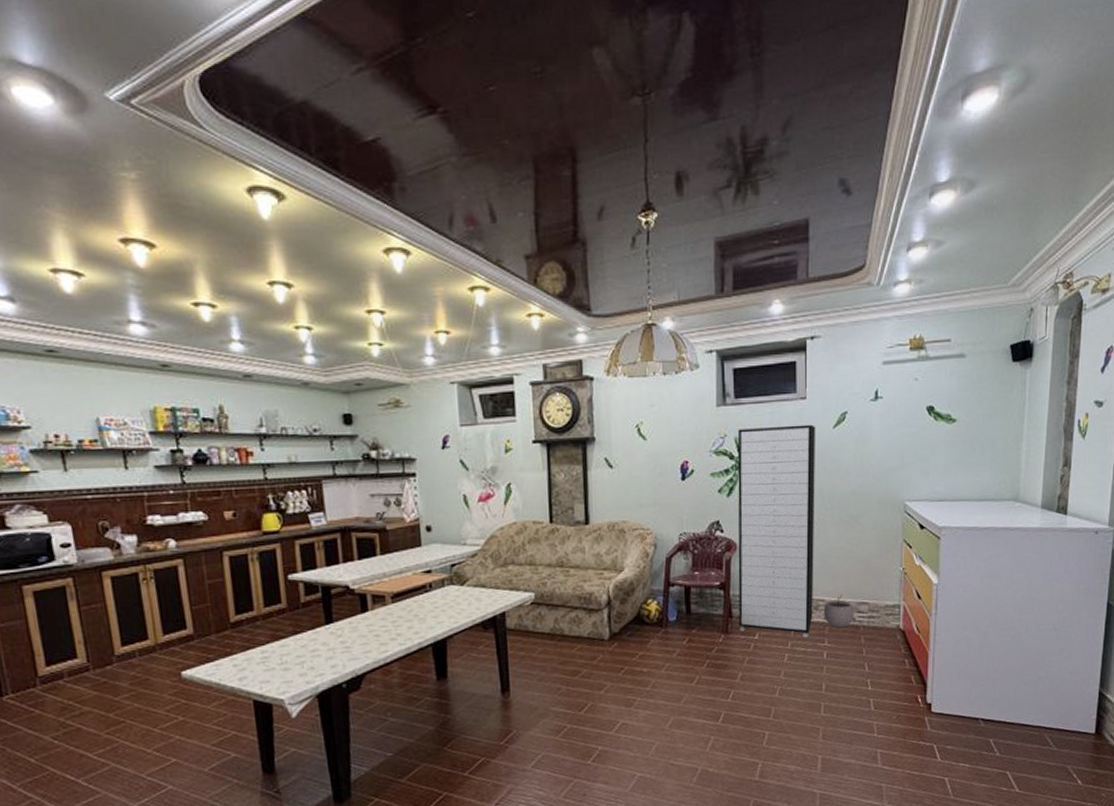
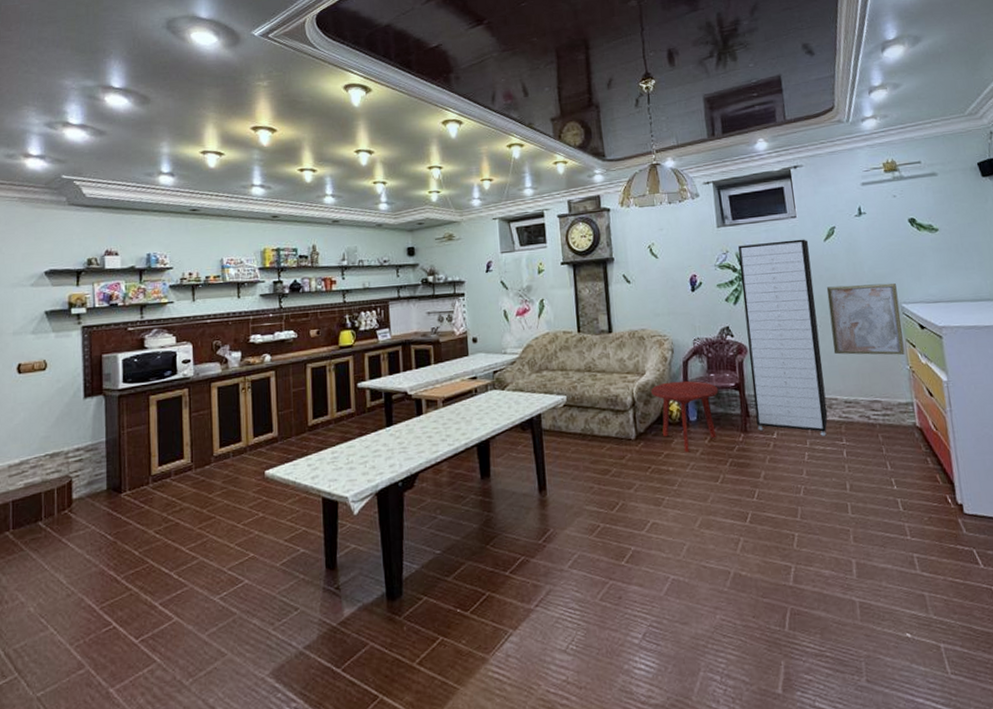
side table: none [629,578,702,654] -> present [651,380,719,453]
plant pot: present [823,594,855,628] -> none [837,392,869,427]
wall art: none [827,478,902,556] -> present [826,283,905,355]

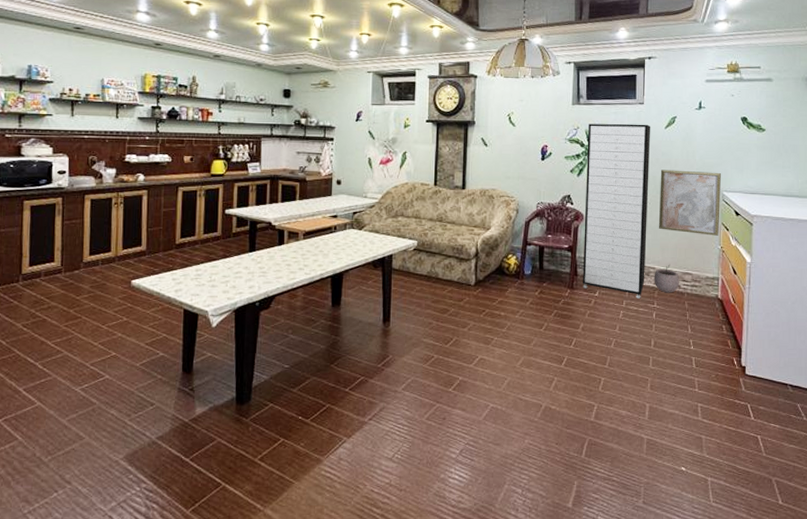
side table: present [651,380,719,453] -> none [494,238,553,301]
plant pot: none [837,392,869,427] -> present [654,264,680,293]

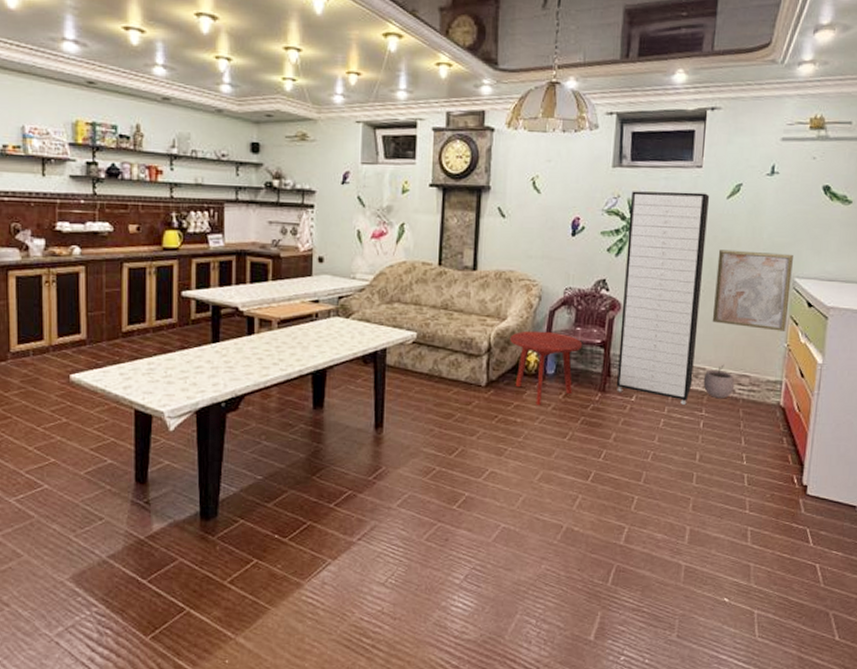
side table: none [494,238,553,301] -> present [510,330,583,406]

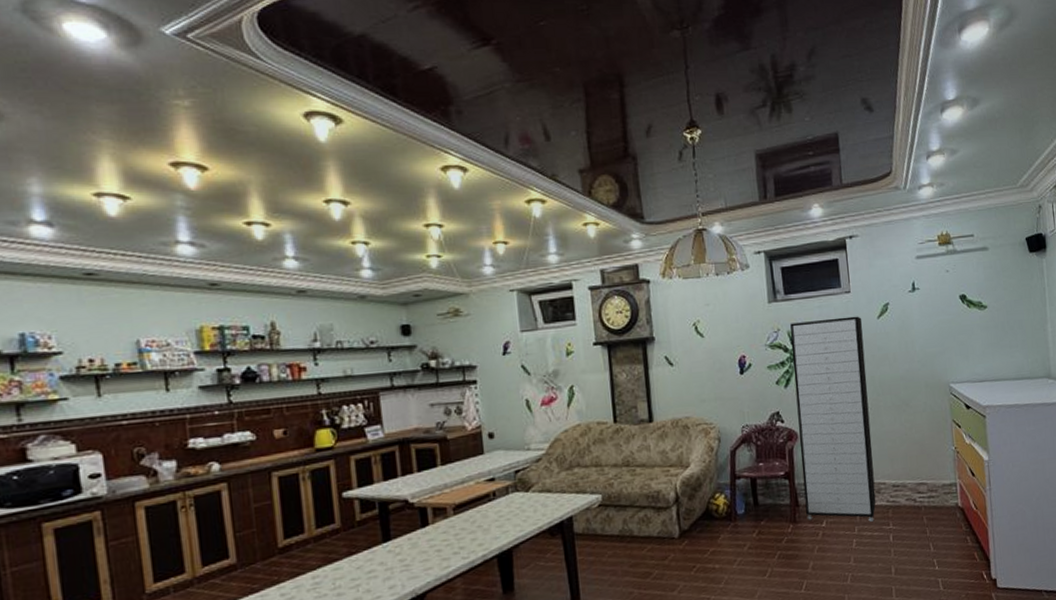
side table: present [510,330,583,406] -> none [696,471,768,548]
plant pot: present [703,364,735,399] -> none [885,476,915,510]
wall art: present [712,249,793,331] -> none [878,362,951,438]

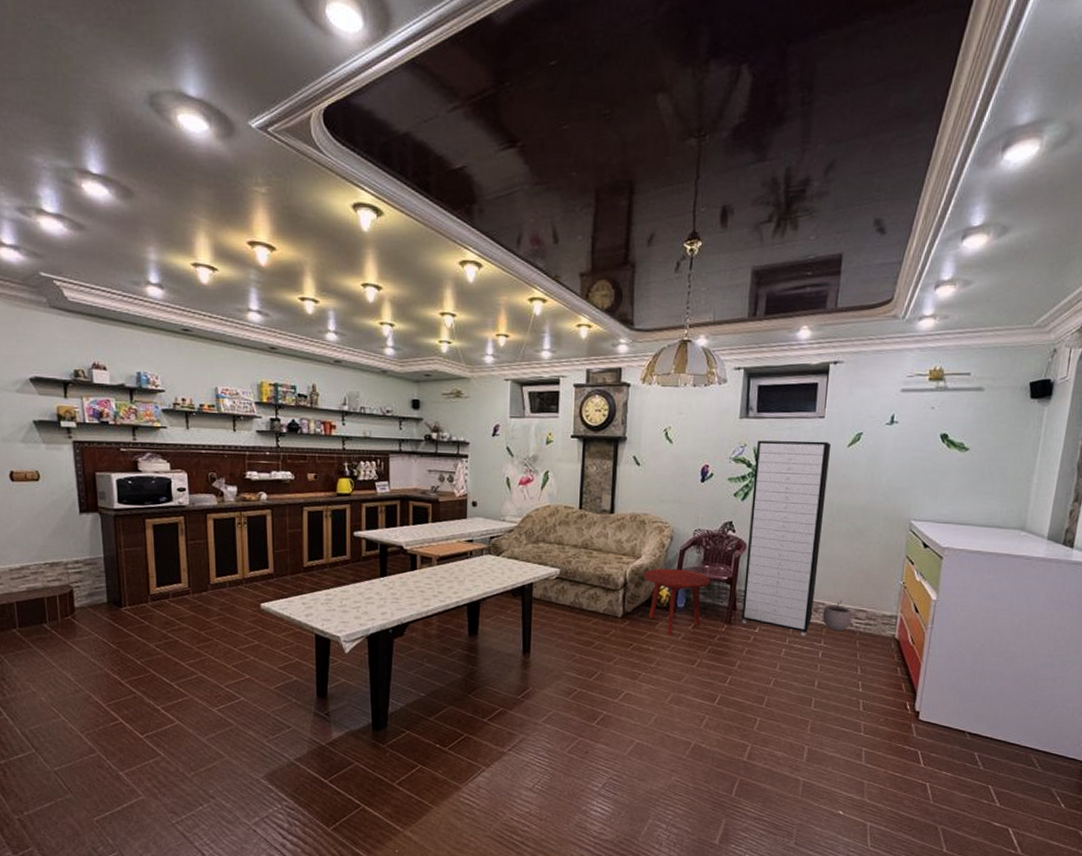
side table: none [696,471,768,548] -> present [644,568,711,636]
plant pot: none [885,476,915,510] -> present [822,600,853,632]

